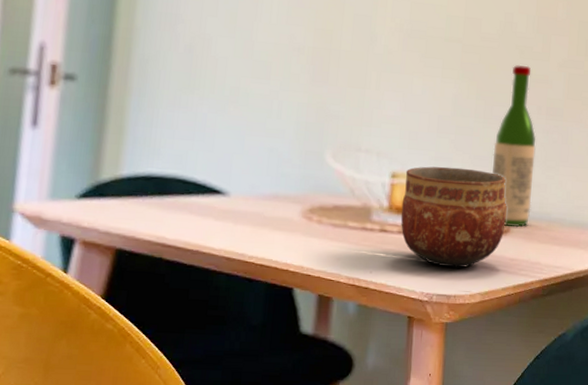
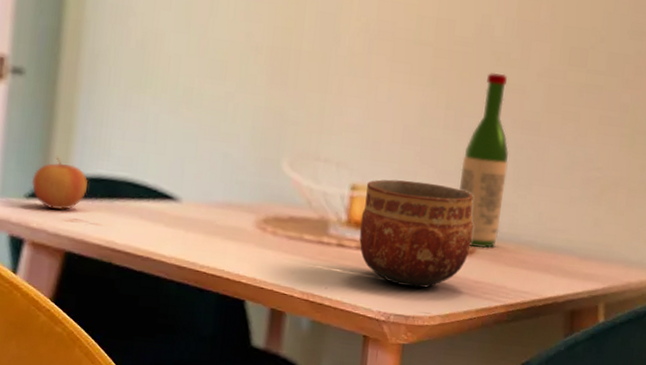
apple: none [82,156,138,209] -> present [31,156,88,211]

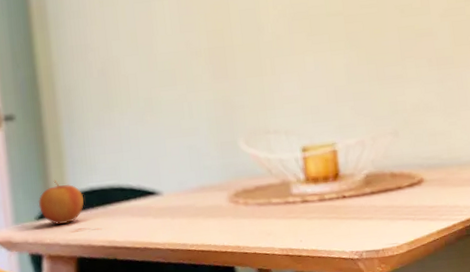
bowl: present [359,179,474,288] -> none [314,129,419,225]
wine bottle: present [459,72,508,249] -> none [392,22,440,177]

